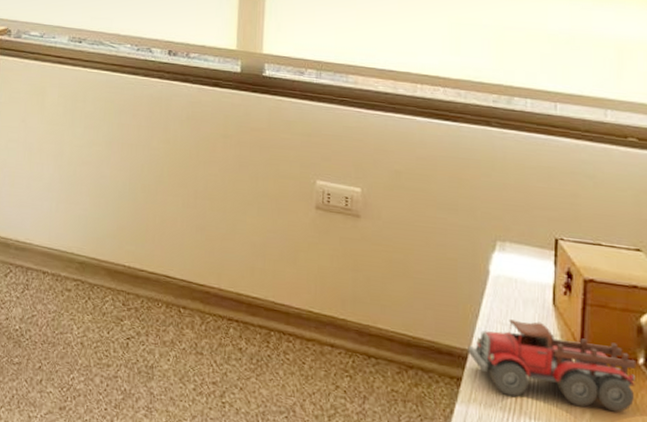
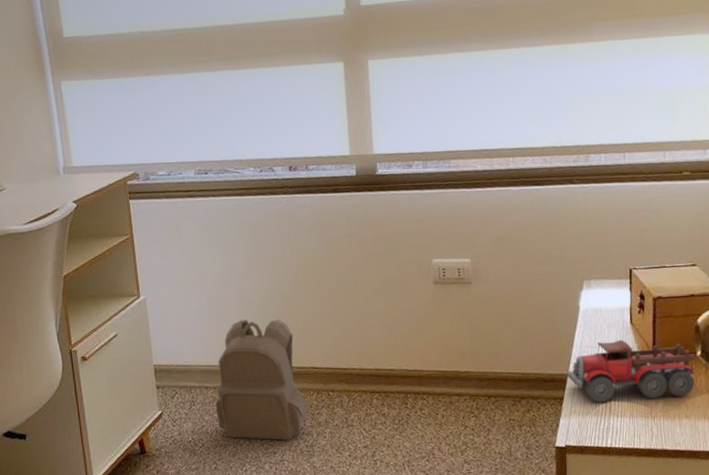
backpack: none [50,205,152,355] -> present [215,319,307,441]

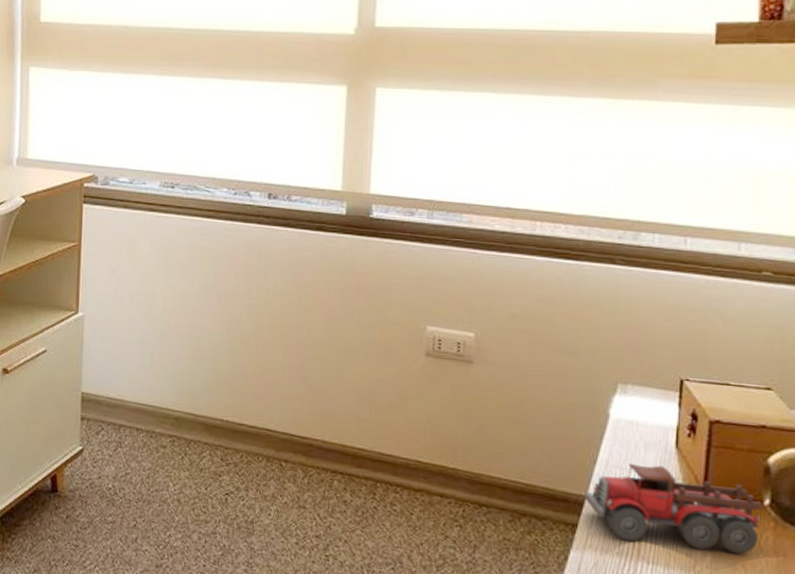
backpack: present [215,319,307,441] -> none [144,358,252,510]

